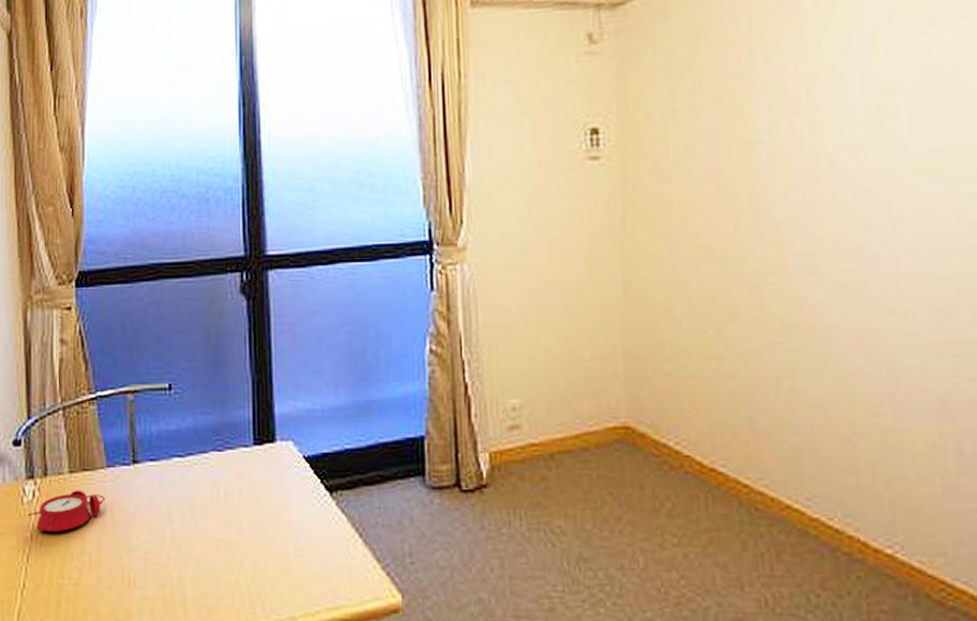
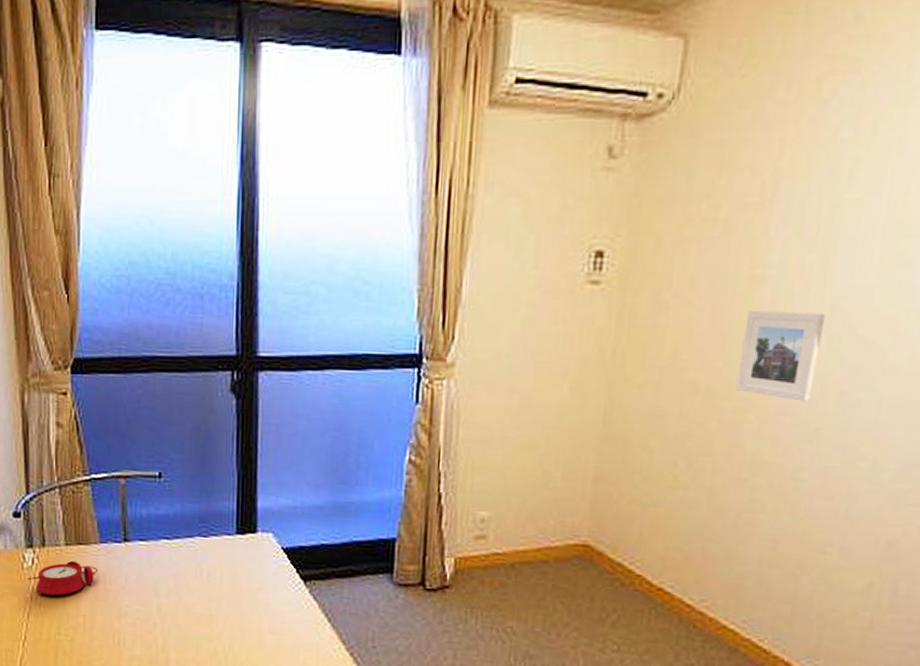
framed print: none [748,171,827,259] -> present [736,311,826,402]

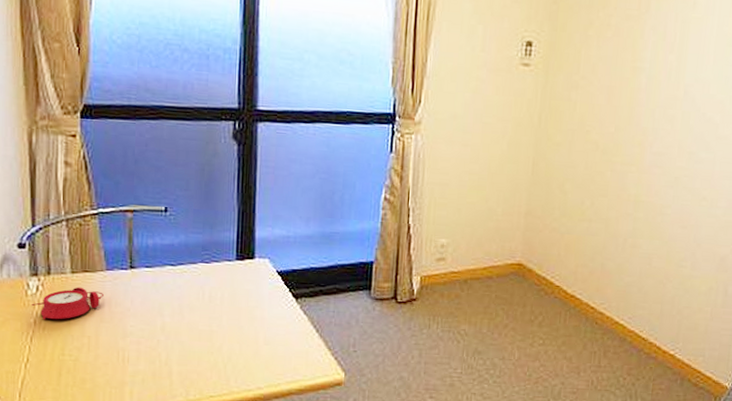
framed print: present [736,311,826,402] -> none [623,92,681,159]

